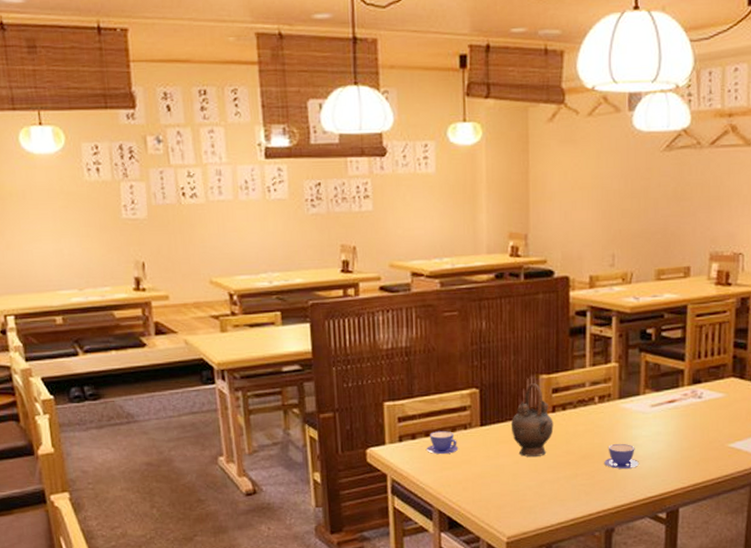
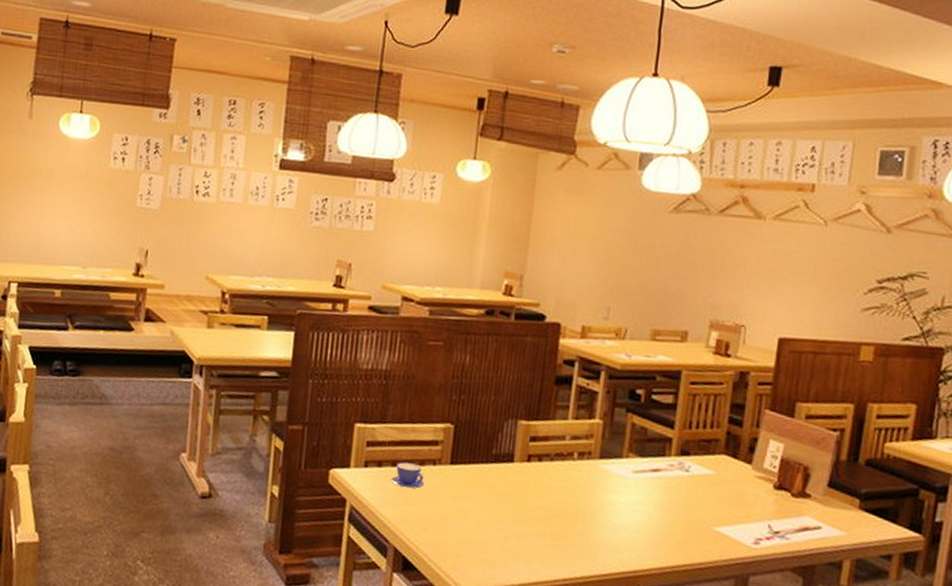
teapot: present [510,383,554,458] -> none [482,427,528,507]
teacup: present [604,443,639,469] -> none [577,506,614,537]

